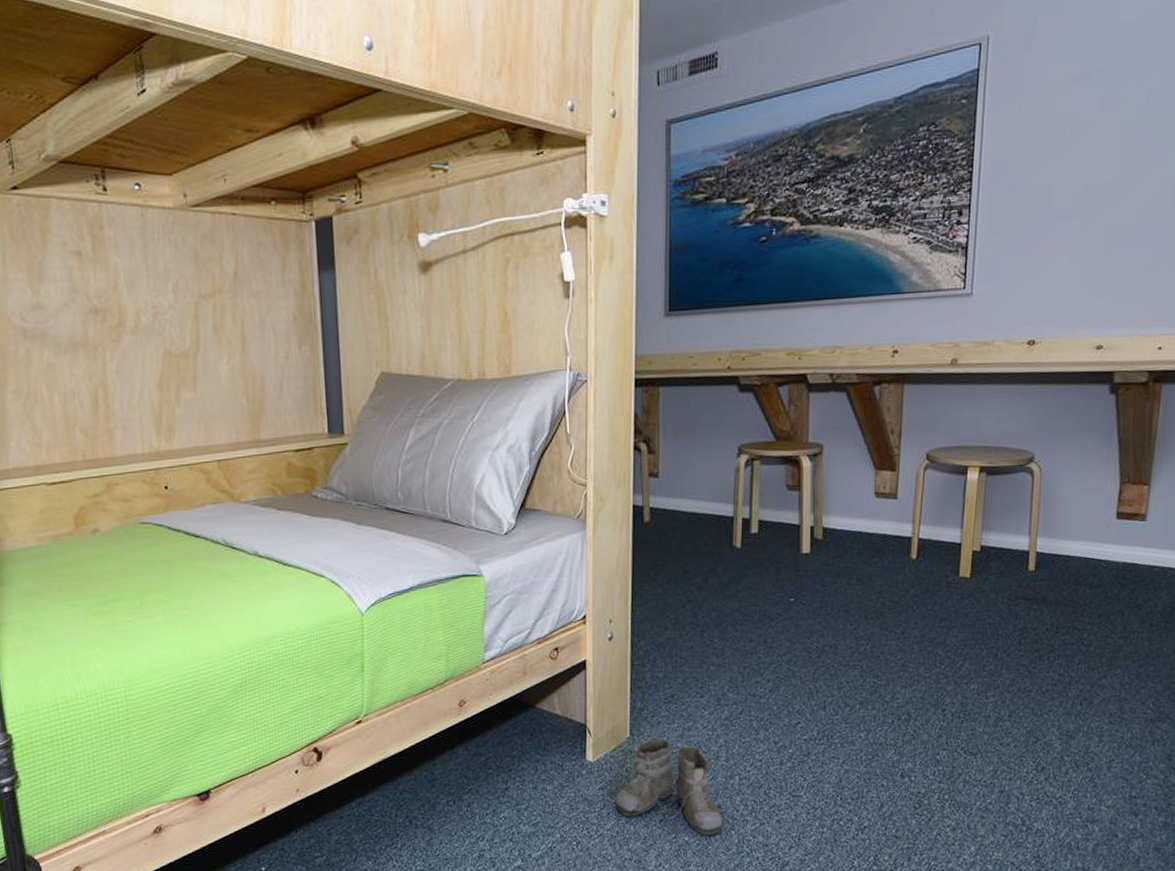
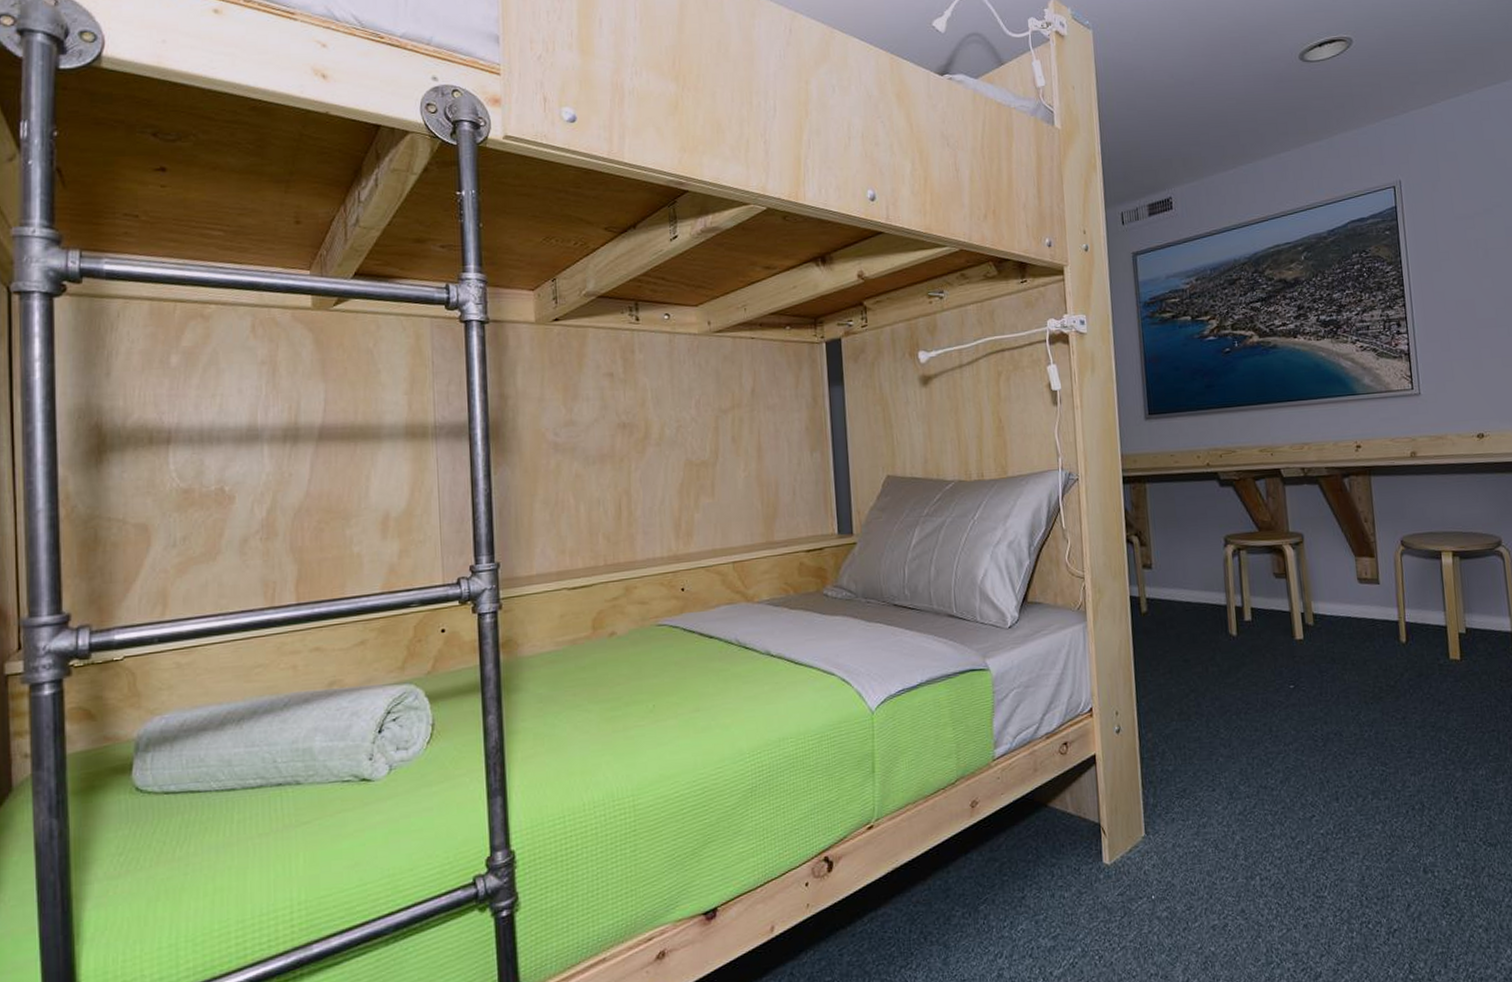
boots: present [614,736,728,836] -> none [1135,834,1253,945]

